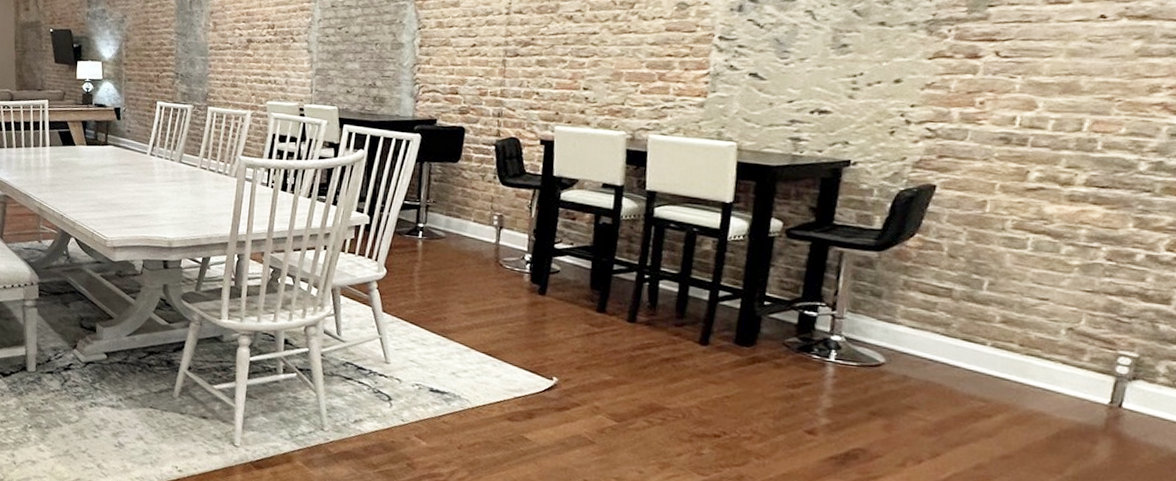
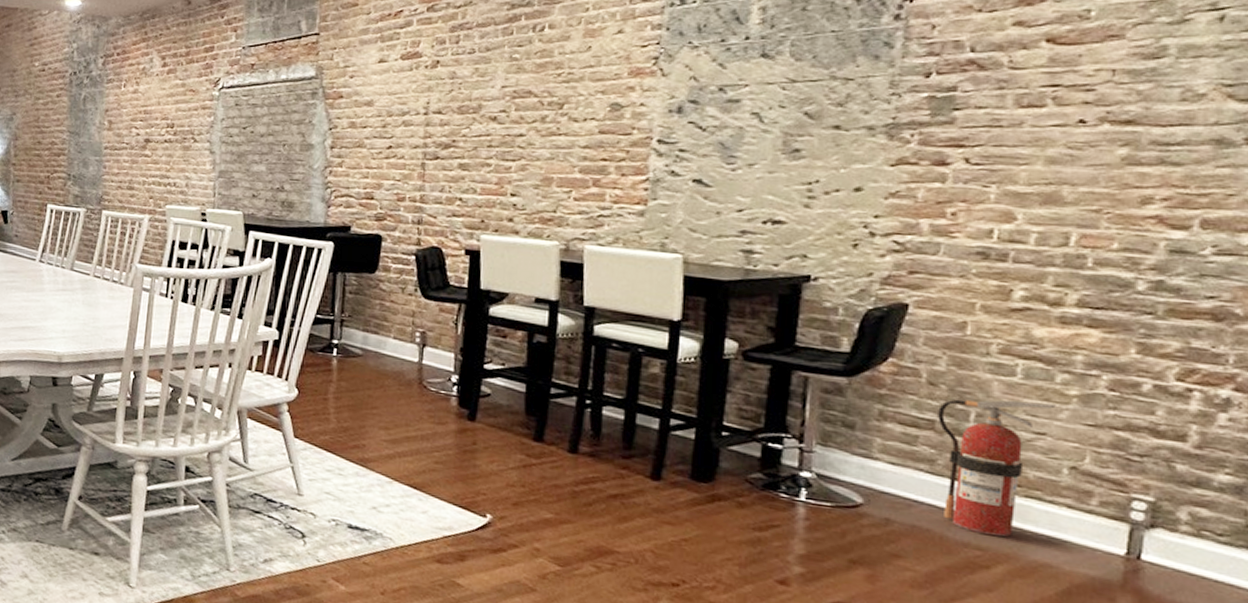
fire extinguisher: none [955,269,1060,390] -> present [938,399,1056,537]

